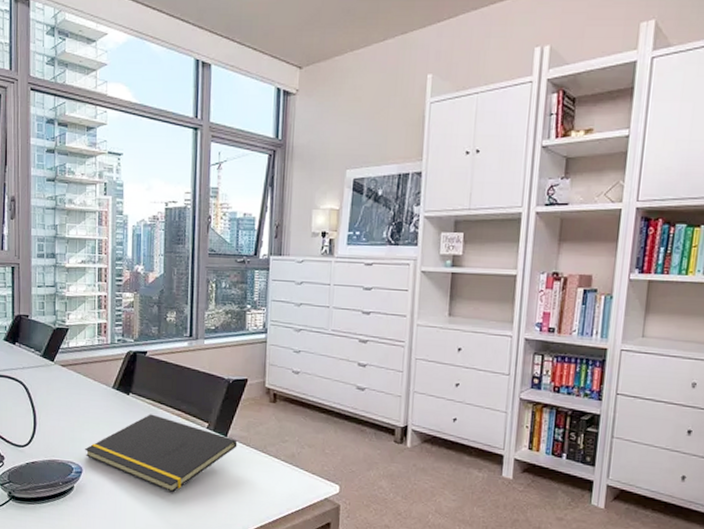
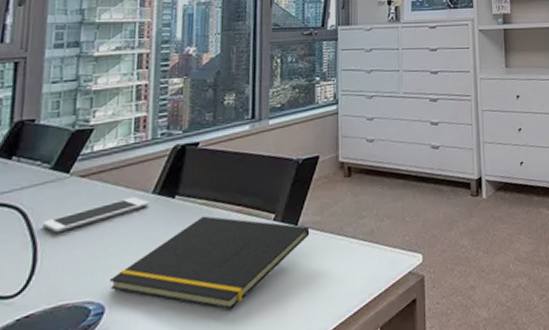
cell phone: none [38,388,110,407] -> present [41,196,149,234]

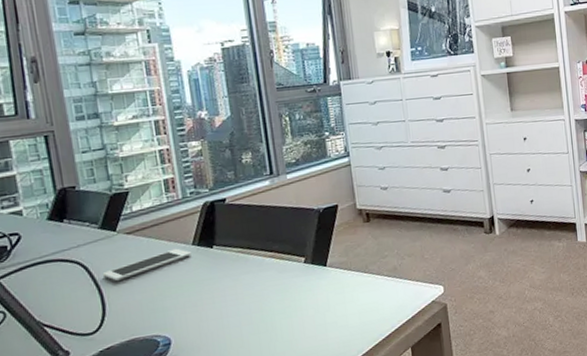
notepad: present [110,216,310,310] -> none [170,261,339,338]

